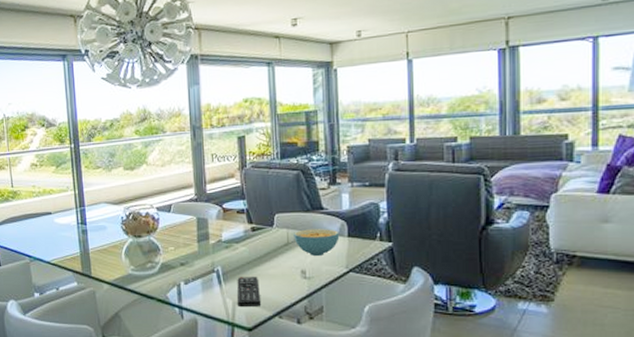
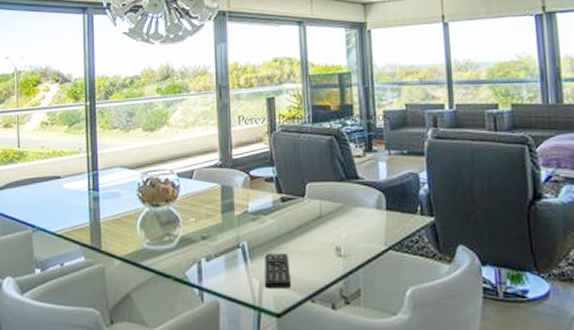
cereal bowl: present [294,229,340,256] -> none [327,201,377,231]

